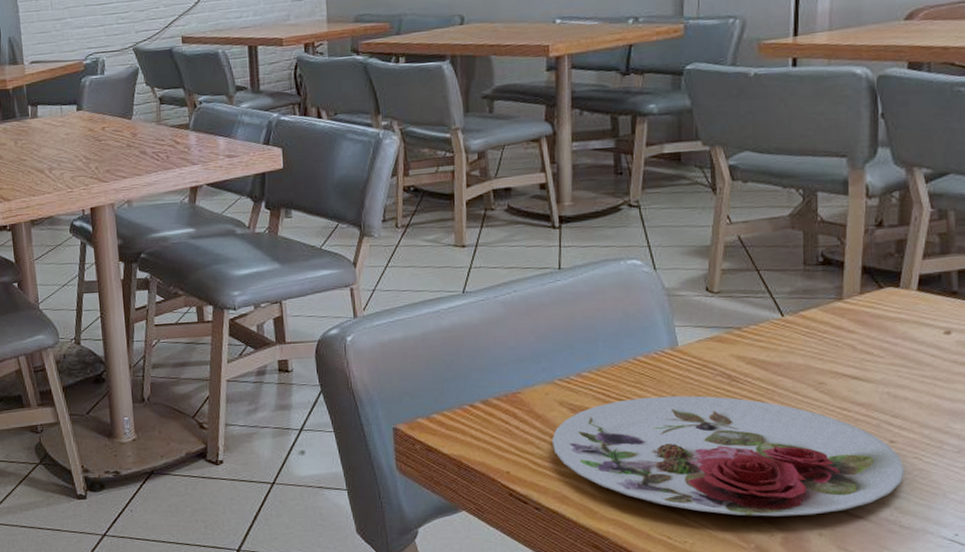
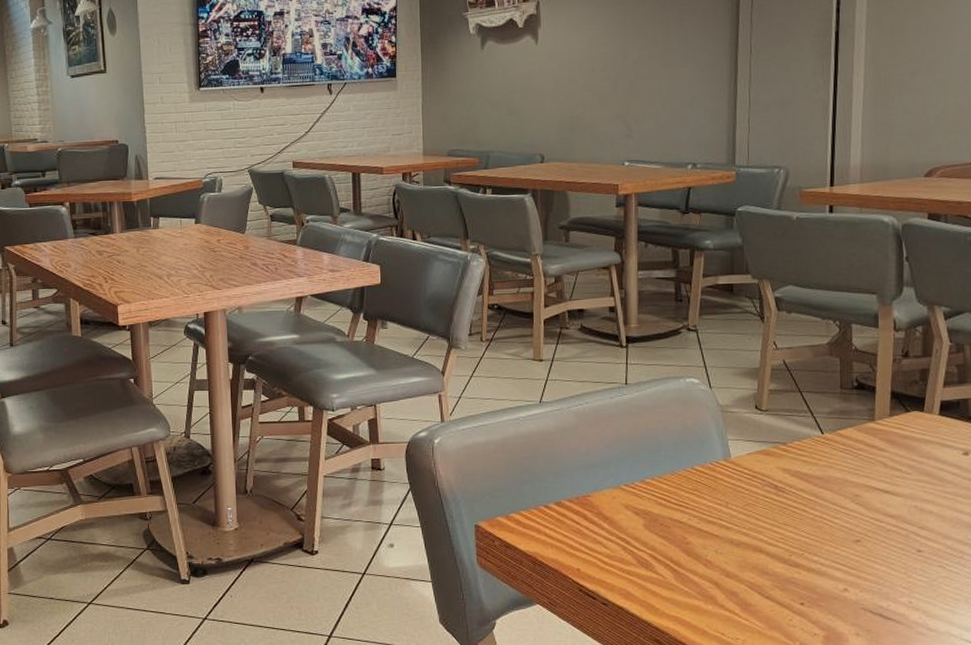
plate: present [551,395,904,517] -> none [618,503,931,617]

